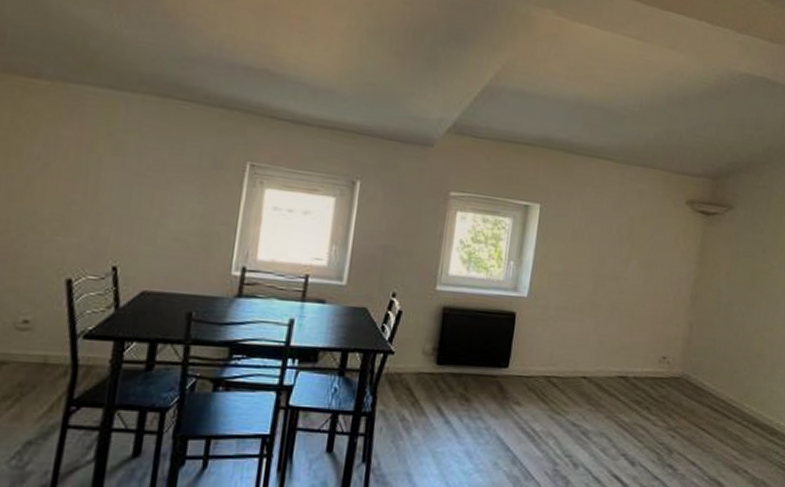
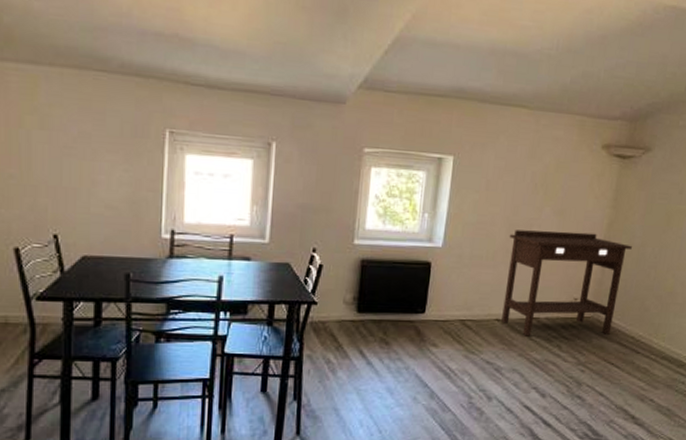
console table: none [588,282,719,397] -> present [501,230,632,336]

